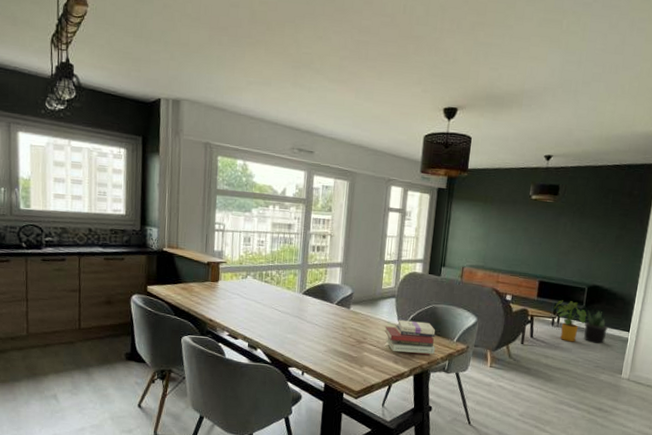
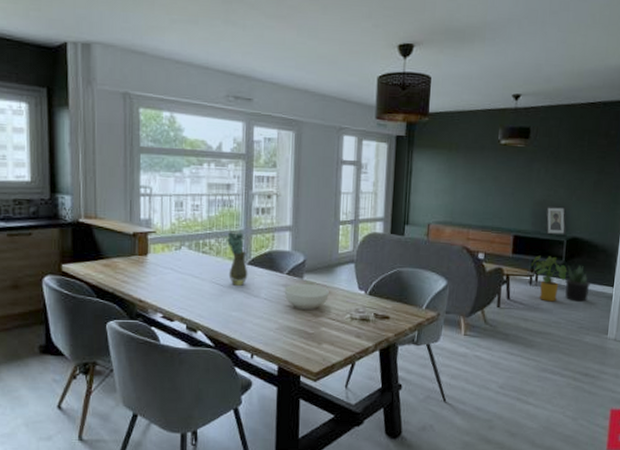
vase: none [285,263,303,312] -> present [226,229,248,286]
bowl: none [333,313,373,337] -> present [284,284,330,311]
books: present [384,319,436,355] -> none [344,287,402,326]
picture frame: none [568,256,589,283] -> present [545,205,567,235]

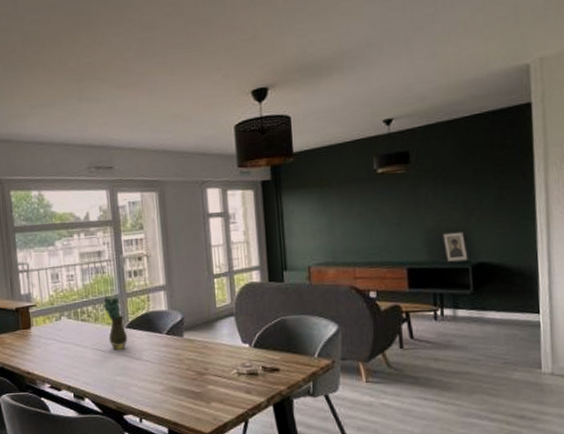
bowl: present [284,284,330,311] -> none [165,342,213,370]
house plant: present [530,256,567,302] -> none [432,286,479,337]
planter: present [565,265,590,302] -> none [478,292,510,334]

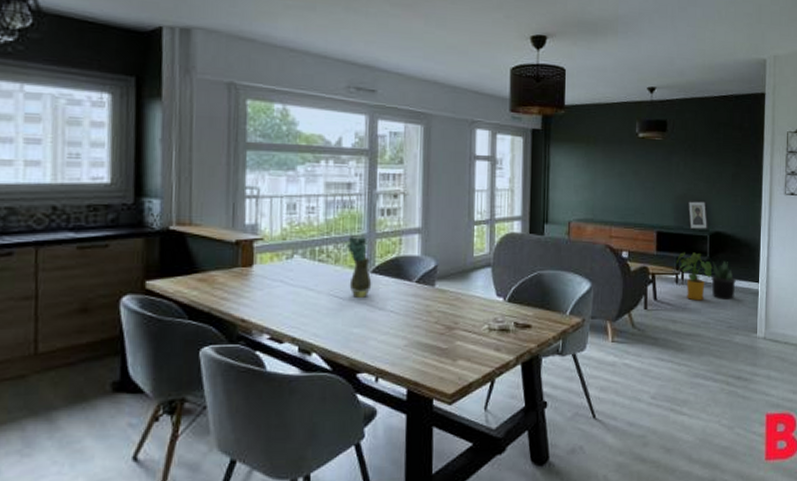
house plant: none [432,286,479,337] -> present [675,252,713,301]
planter: none [478,292,510,334] -> present [711,260,736,299]

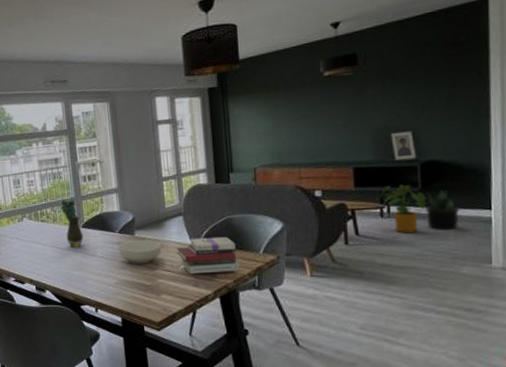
bowl: none [413,293,465,323] -> present [118,240,162,265]
books: none [480,294,545,337] -> present [176,236,239,275]

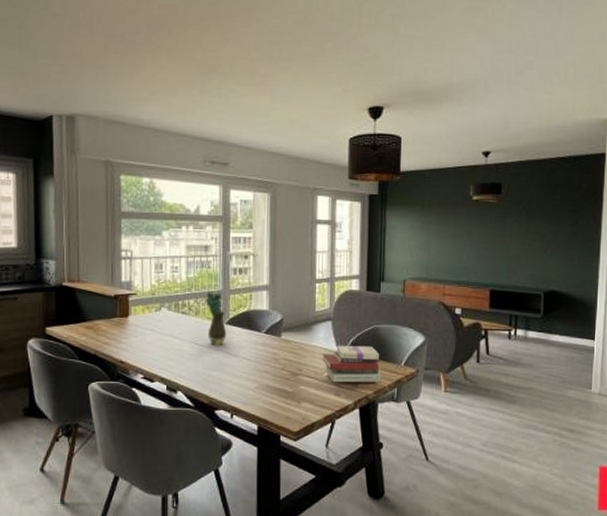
bowl: present [118,240,162,265] -> none [262,342,308,369]
house plant: present [379,184,427,234] -> none [508,310,546,356]
picture frame: present [389,129,418,162] -> none [521,259,543,289]
planter: present [426,189,460,230] -> none [545,318,571,356]

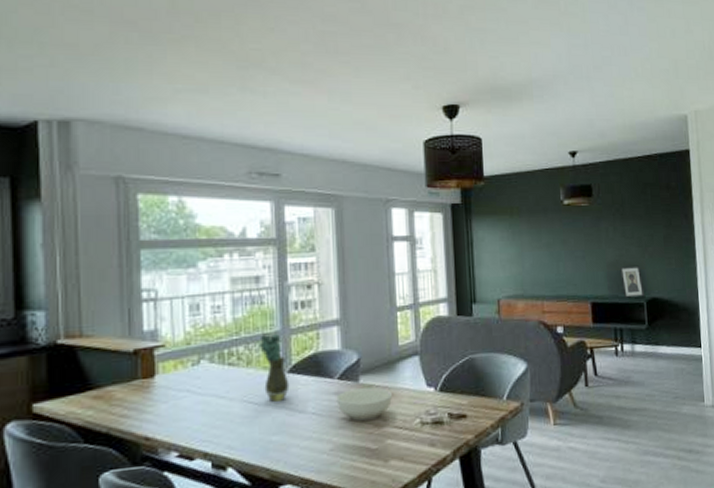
bowl: none [262,342,308,369] -> present [336,387,393,422]
books: present [322,345,381,384] -> none [410,380,482,431]
picture frame: none [521,259,543,289] -> present [620,265,645,298]

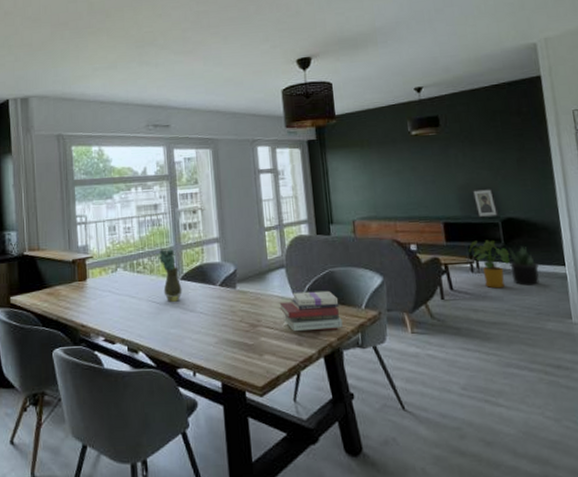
bowl: present [336,387,393,422] -> none [218,293,265,321]
books: none [410,380,482,431] -> present [279,290,343,332]
house plant: none [613,321,653,373] -> present [468,240,510,289]
planter: none [652,327,679,369] -> present [509,246,540,286]

